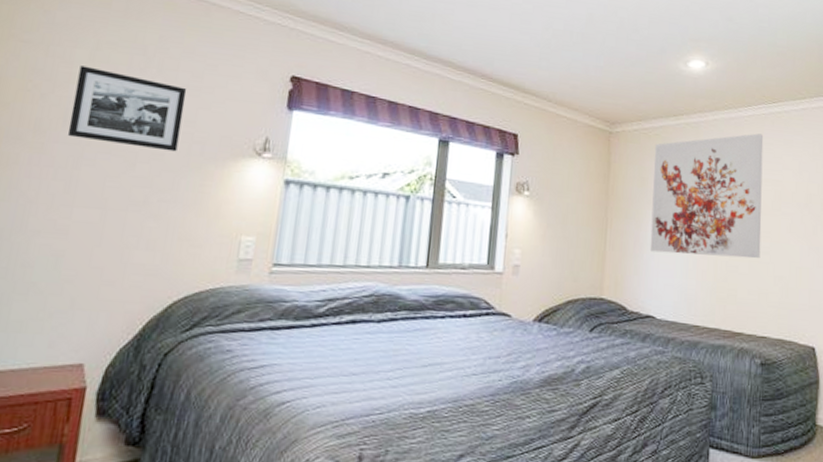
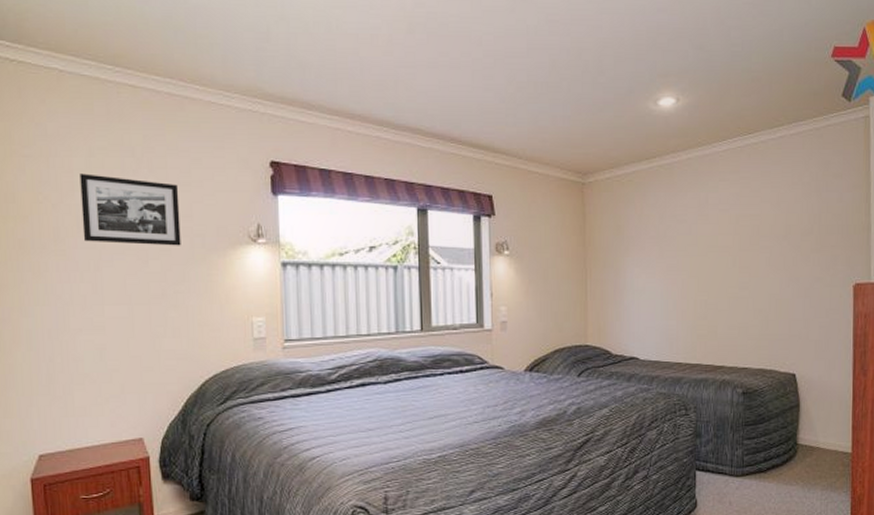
wall art: present [649,133,764,259] -> none [628,168,740,297]

